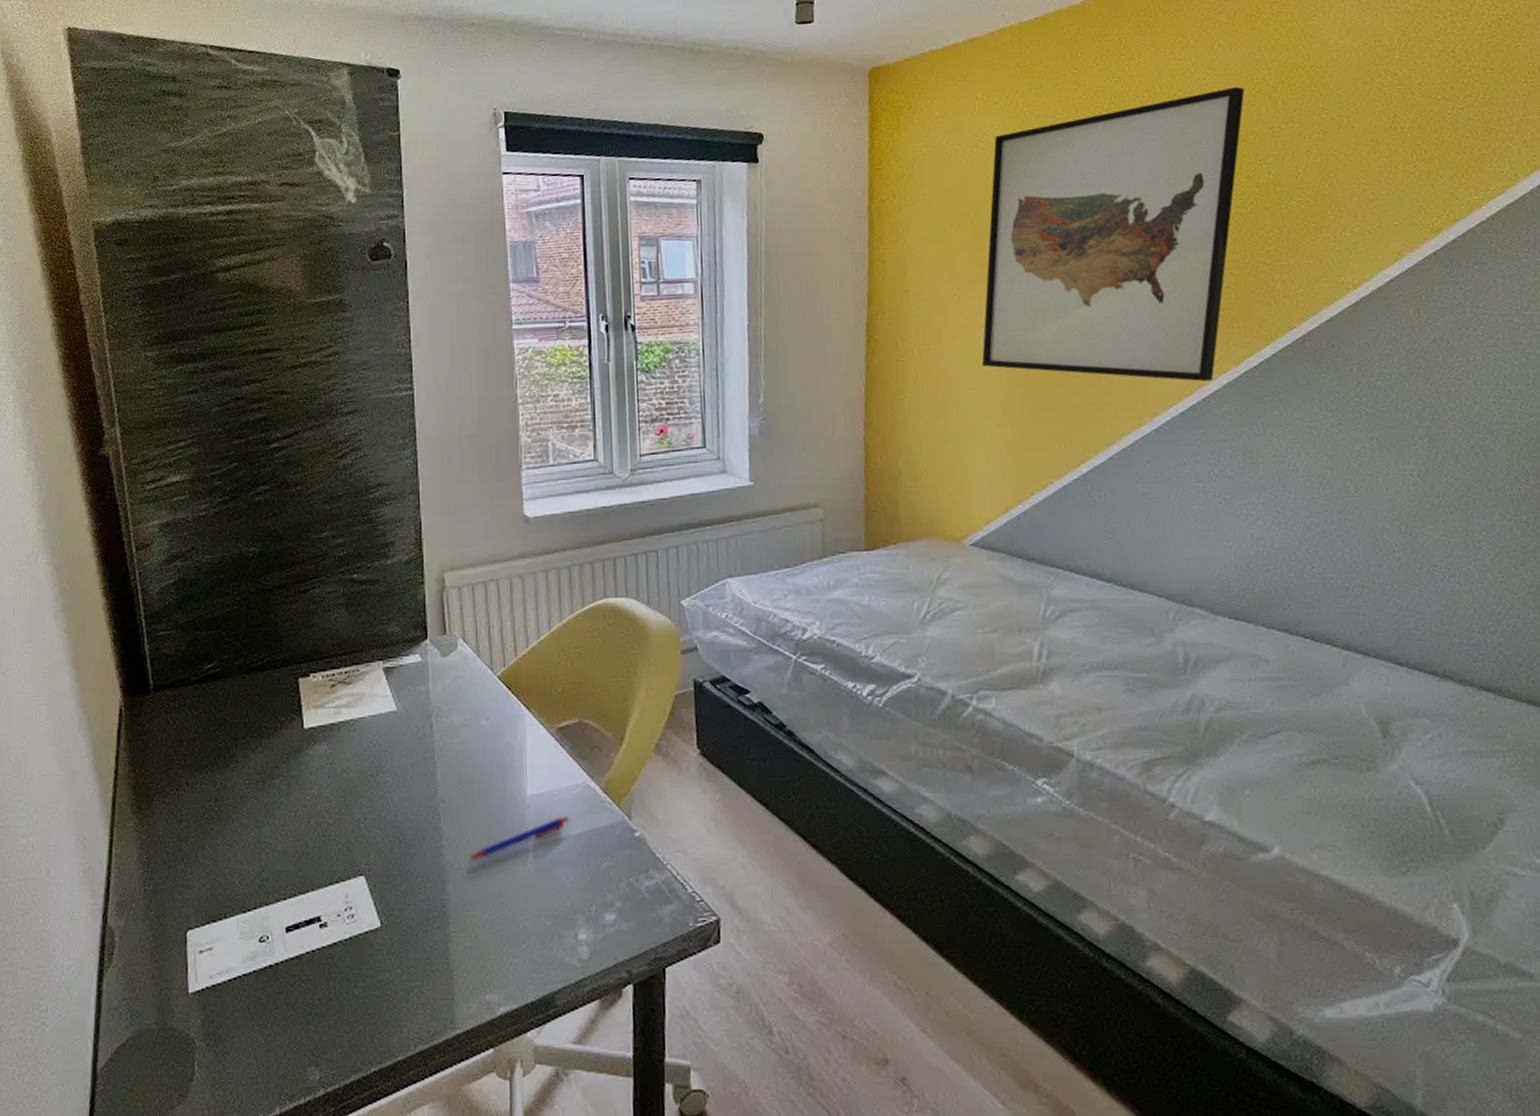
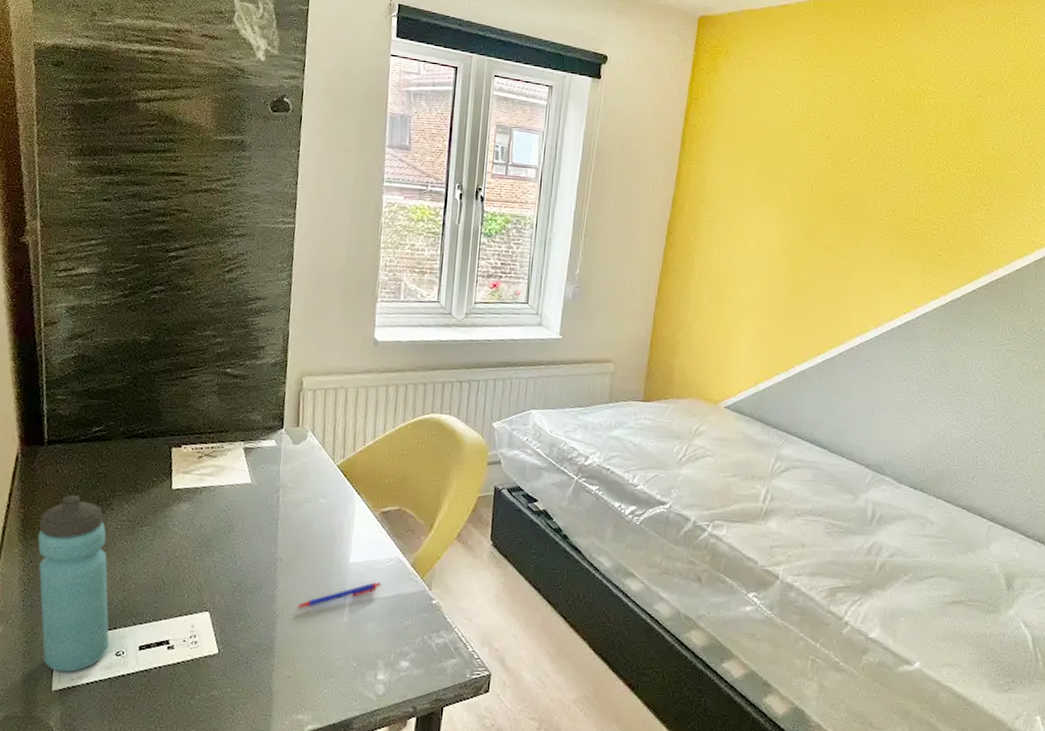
water bottle: none [153,749,250,970] -> present [38,495,109,673]
wall art: present [981,86,1245,381] -> none [753,76,984,304]

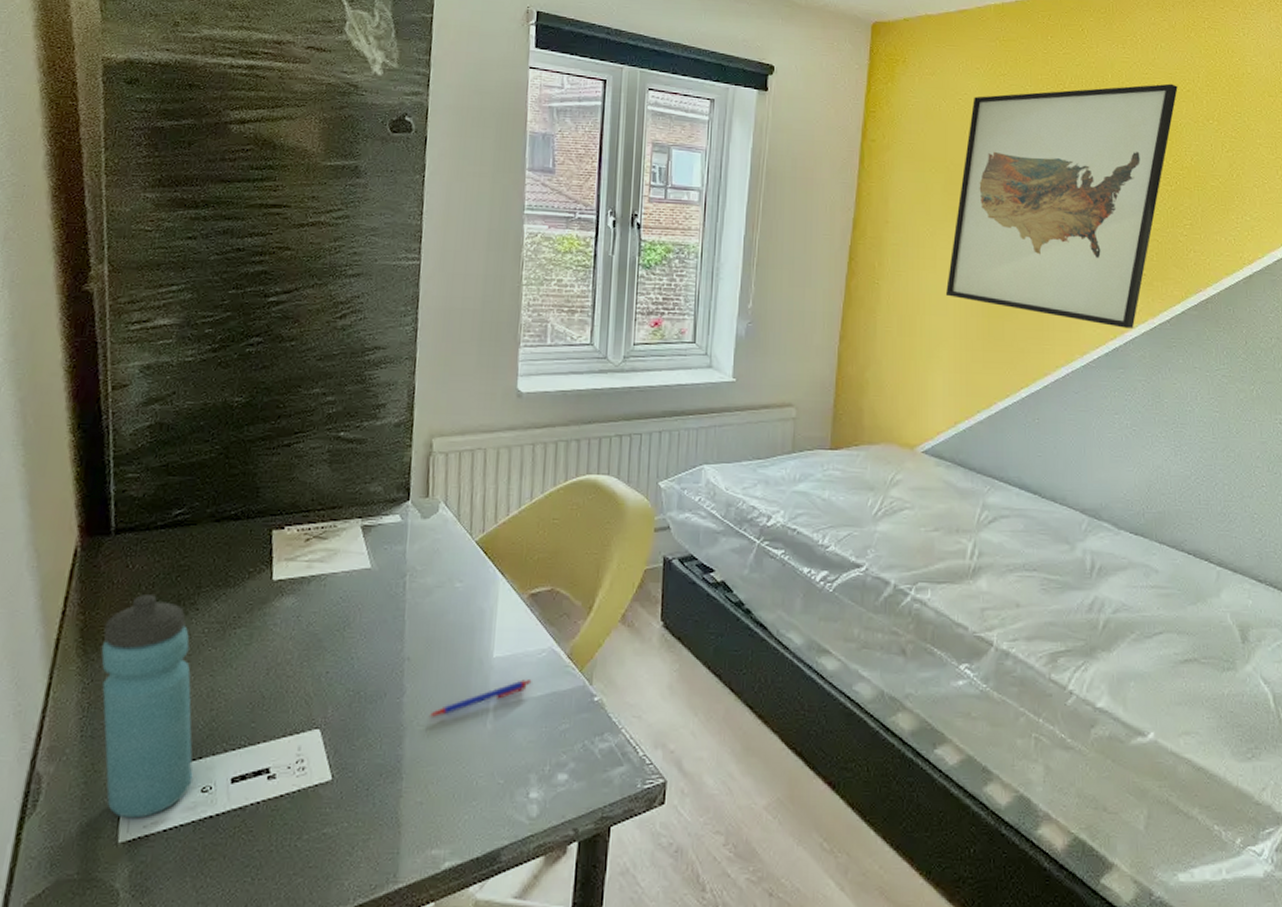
wall art: none [753,76,984,304] -> present [945,83,1178,328]

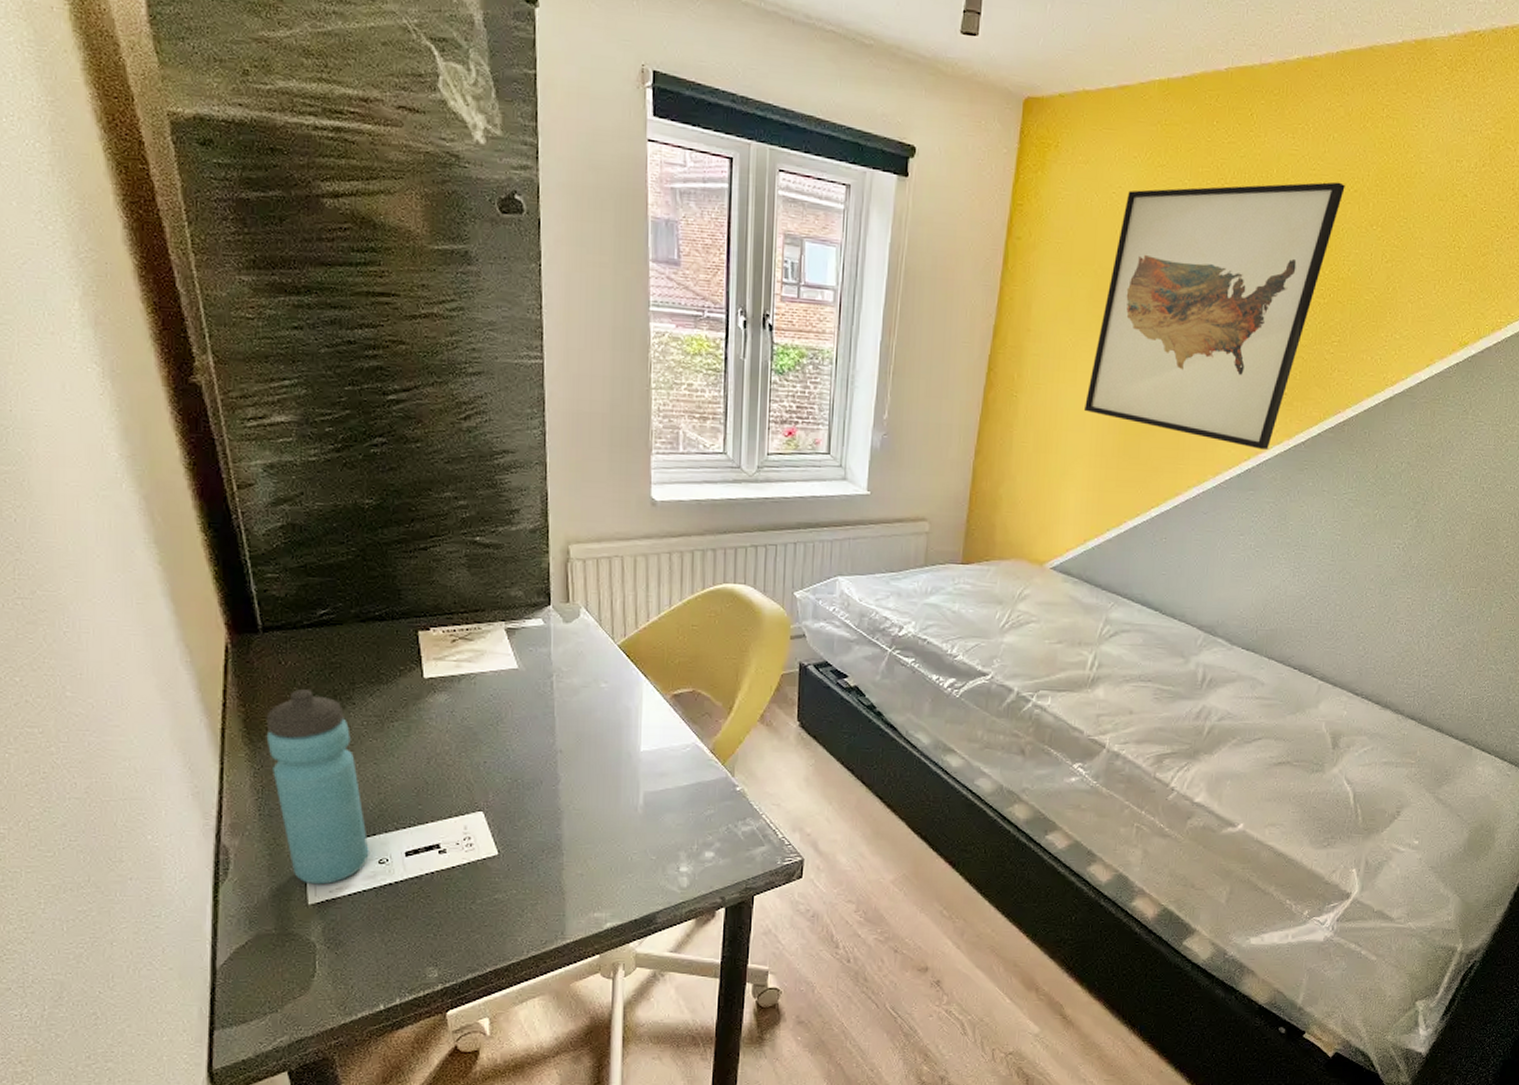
pen: present [429,679,532,717] -> none [583,771,678,802]

